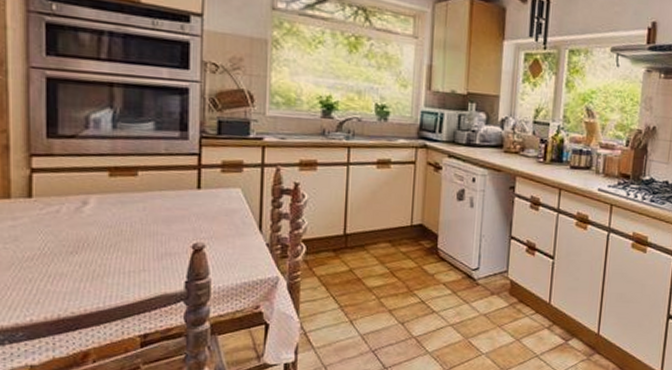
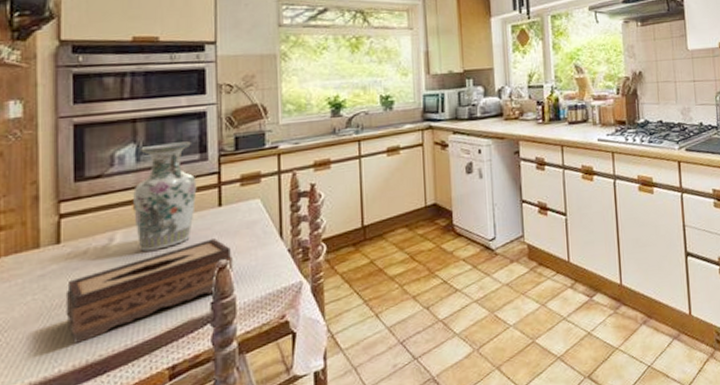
tissue box: none [37,220,209,299] -> present [65,239,233,345]
vase: none [109,114,176,221] -> present [133,141,197,252]

